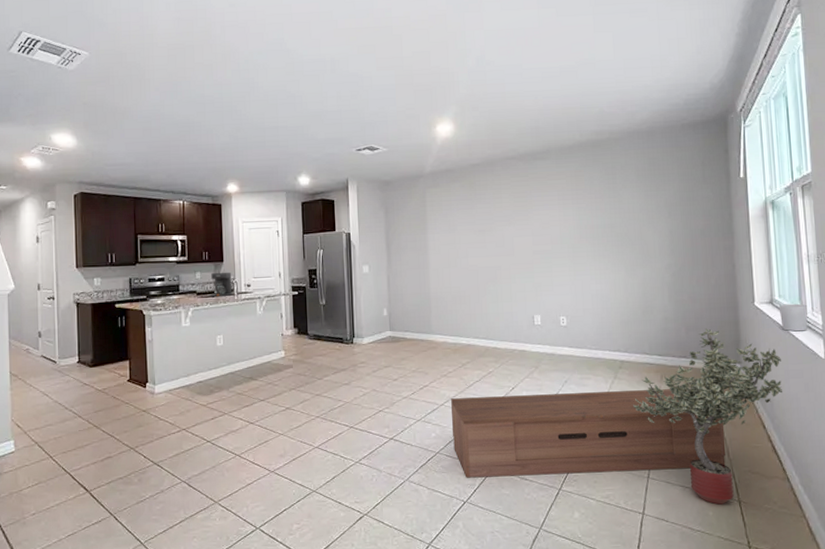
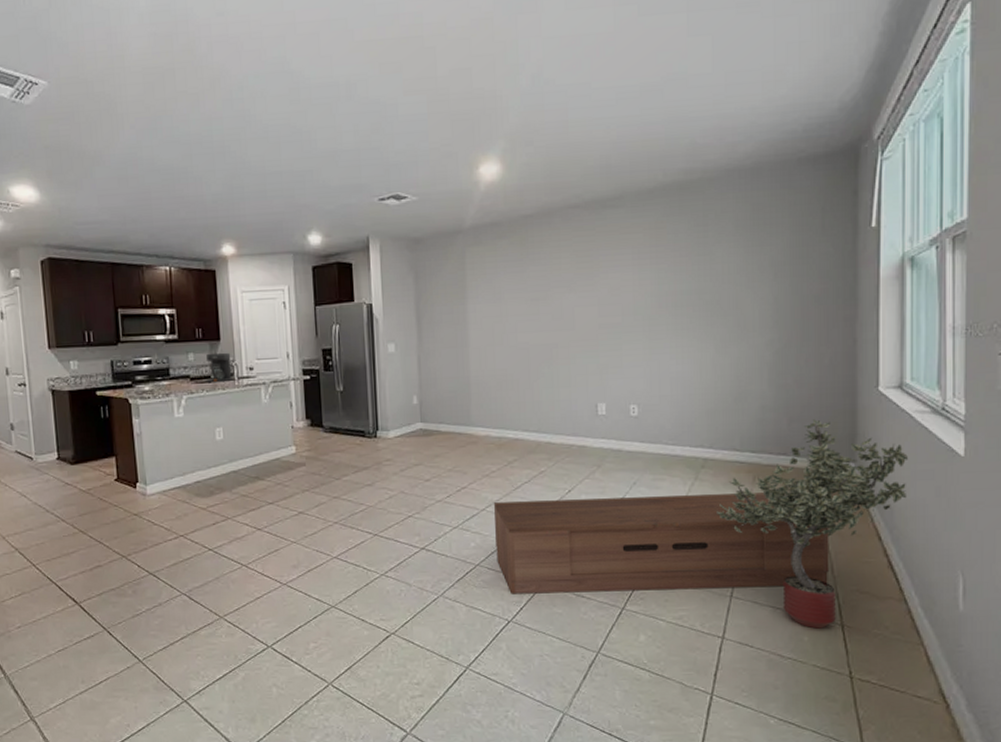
candle holder: present [778,303,808,332] -> none [909,388,948,423]

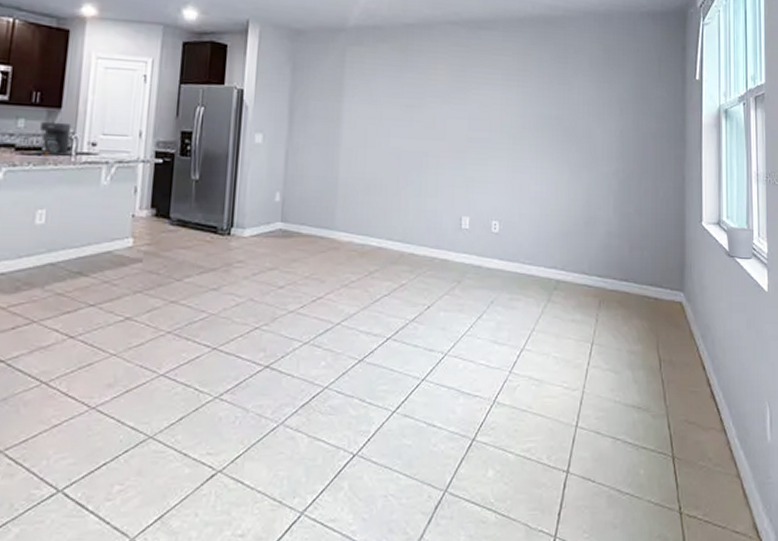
tv stand: present [493,493,830,594] -> none [347,316,663,423]
potted tree: present [717,419,908,629] -> none [566,248,725,461]
candle holder: none [909,388,948,423] -> present [726,226,754,259]

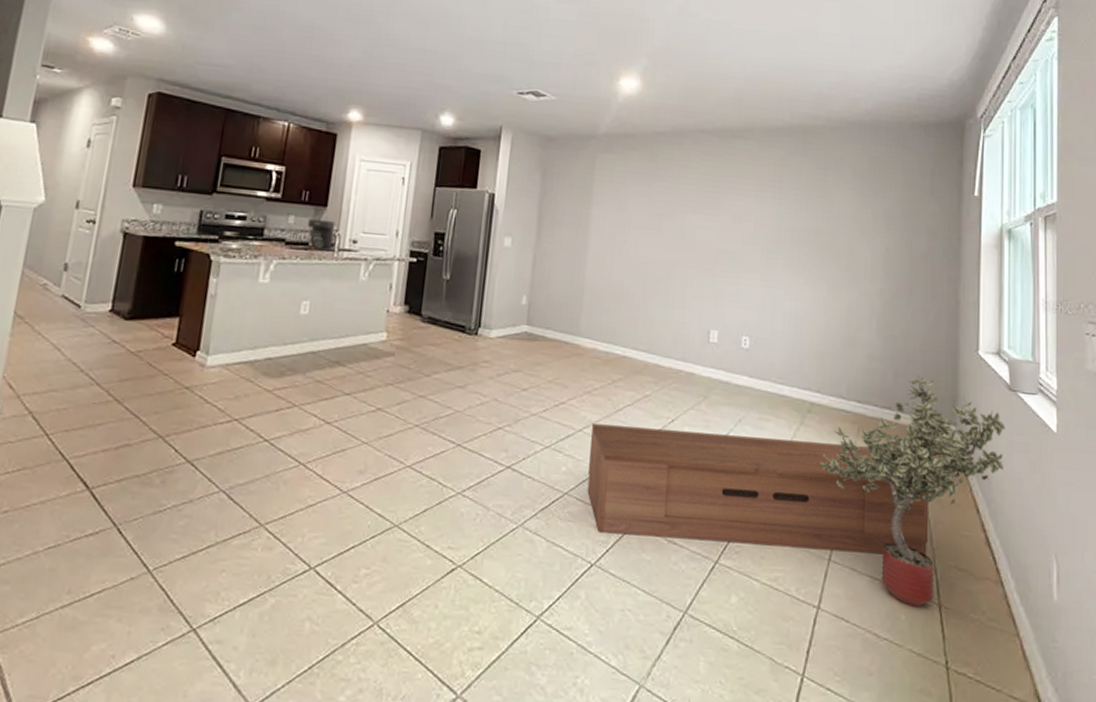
tv stand: none [347,316,663,423] -> present [587,424,930,556]
potted tree: none [566,248,725,461] -> present [820,375,1005,607]

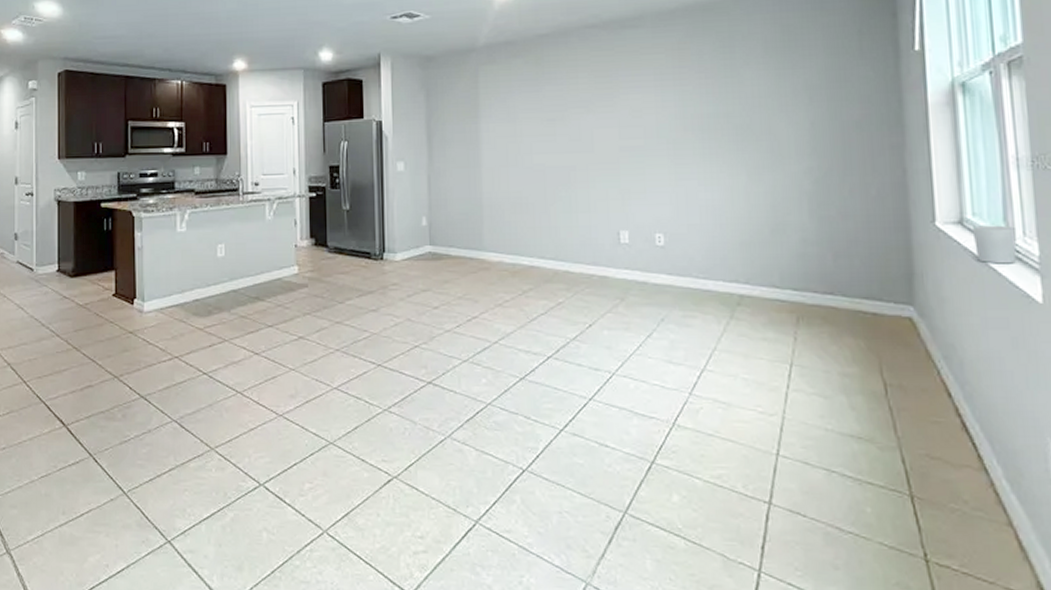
coffee maker: present [302,218,336,253] -> none [210,167,237,198]
tv stand: present [587,424,930,556] -> none [506,335,892,446]
potted tree: present [820,375,1005,607] -> none [757,256,977,499]

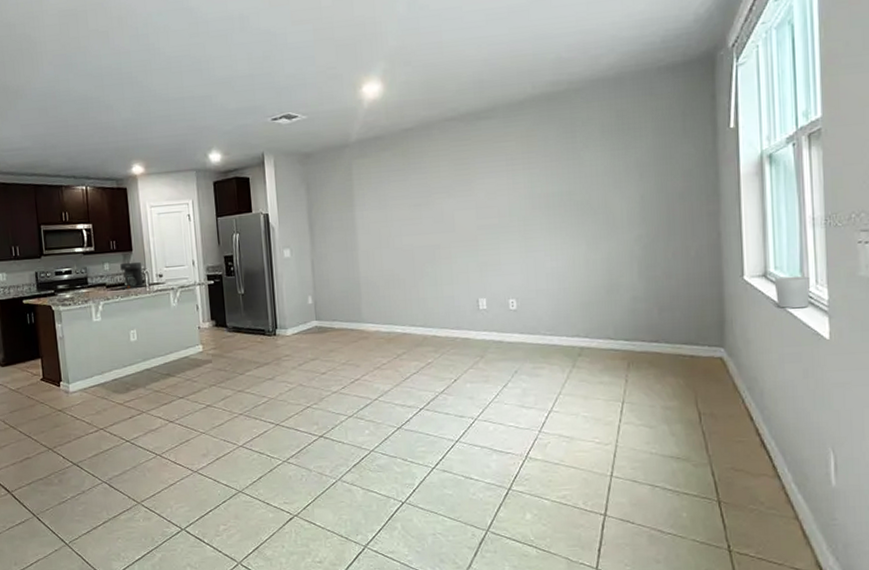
coffee maker: none [210,167,237,198] -> present [120,261,144,290]

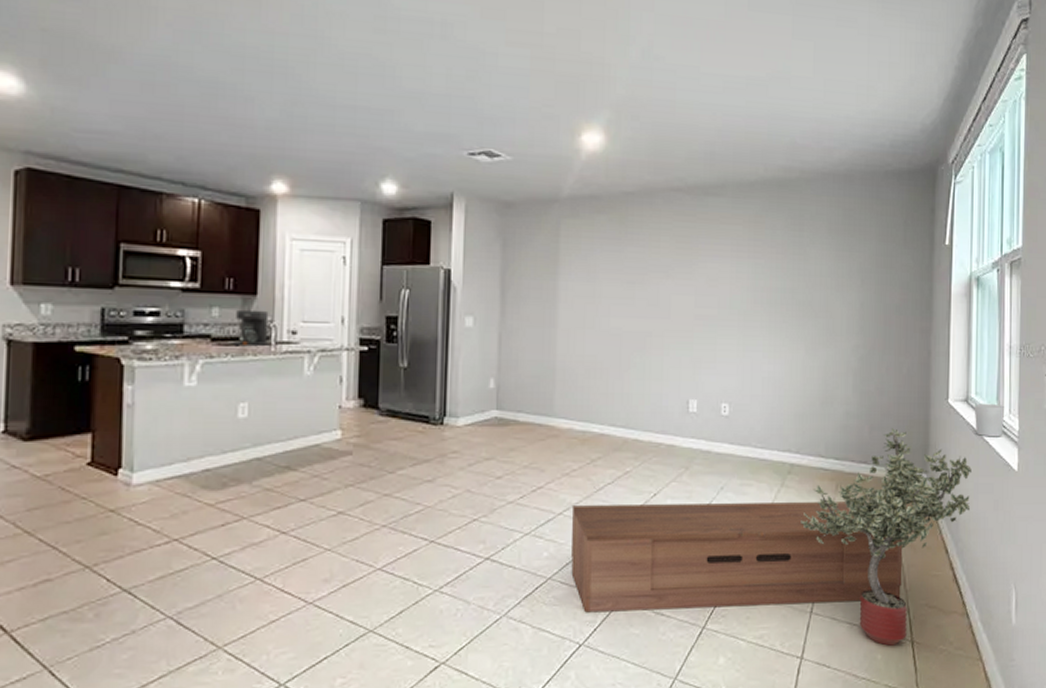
tv stand: none [384,378,704,477] -> present [571,502,903,613]
potted tree: none [594,308,775,505] -> present [801,428,972,646]

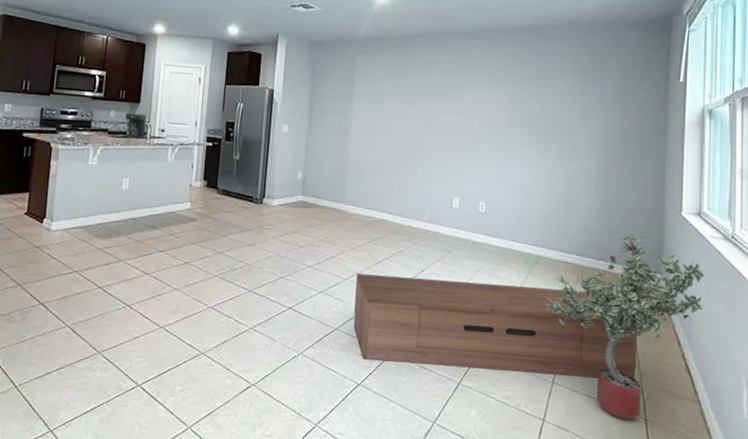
candle holder: present [974,403,1005,437] -> none [706,217,737,249]

